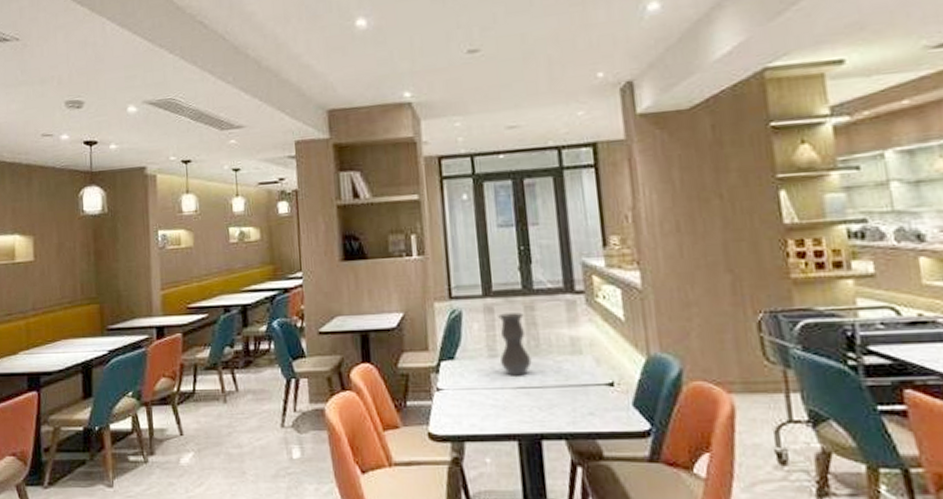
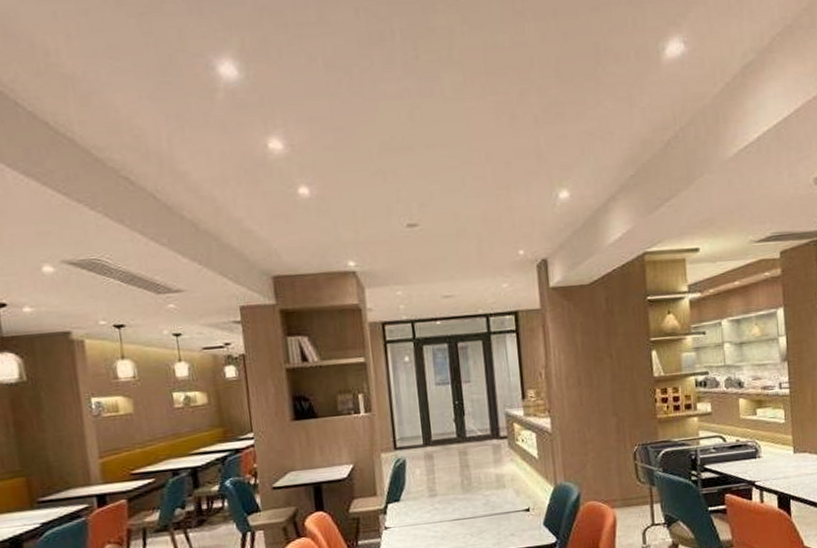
vase: present [497,312,532,376] -> none [436,457,465,511]

